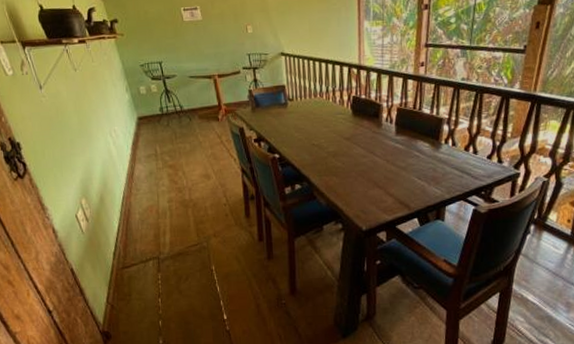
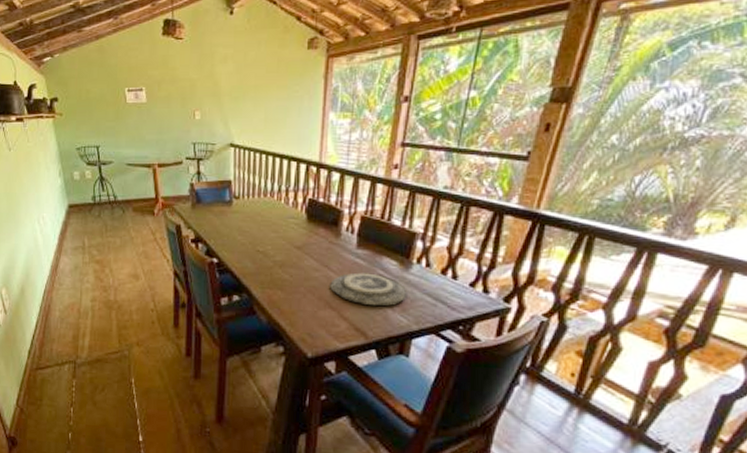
plate: none [376,155,439,182] -> present [330,272,408,306]

